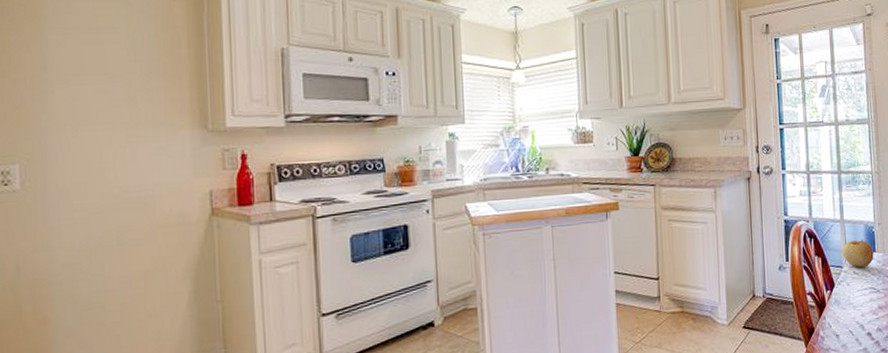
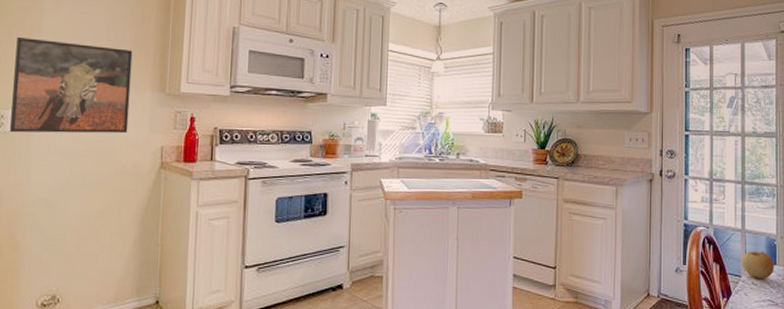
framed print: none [16,77,167,191] -> present [10,36,133,134]

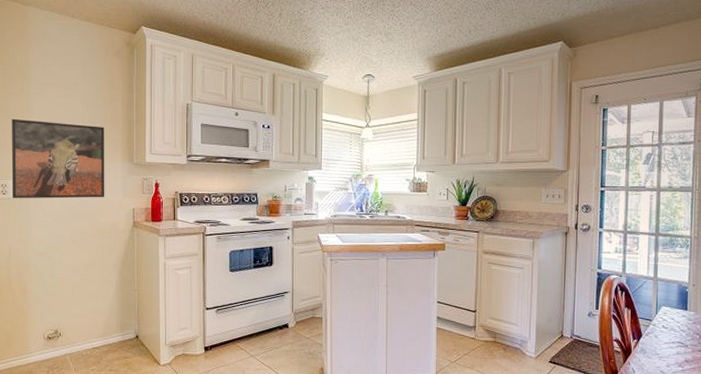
apple: present [741,251,774,279] -> none [652,298,685,323]

